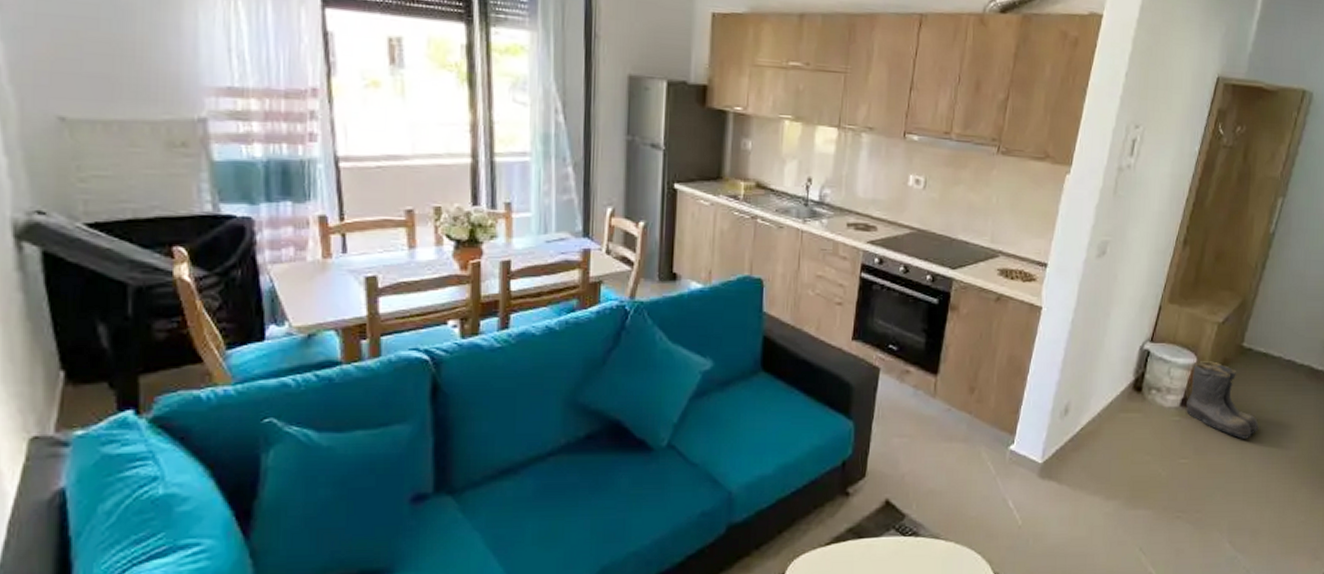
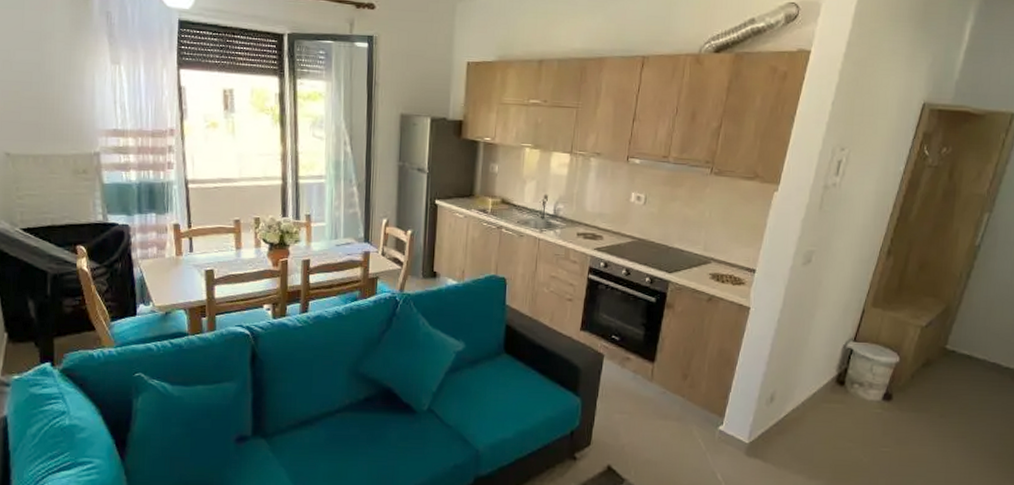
boots: present [1186,361,1259,439] -> none [888,360,962,433]

